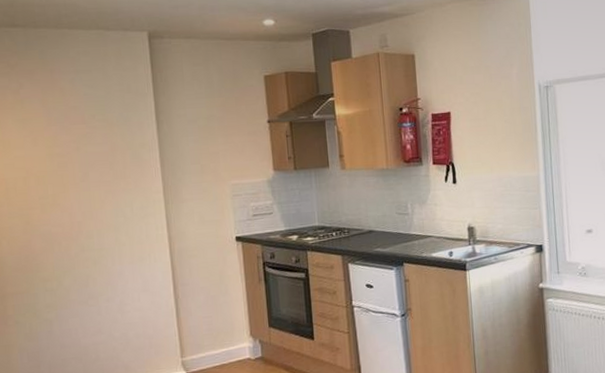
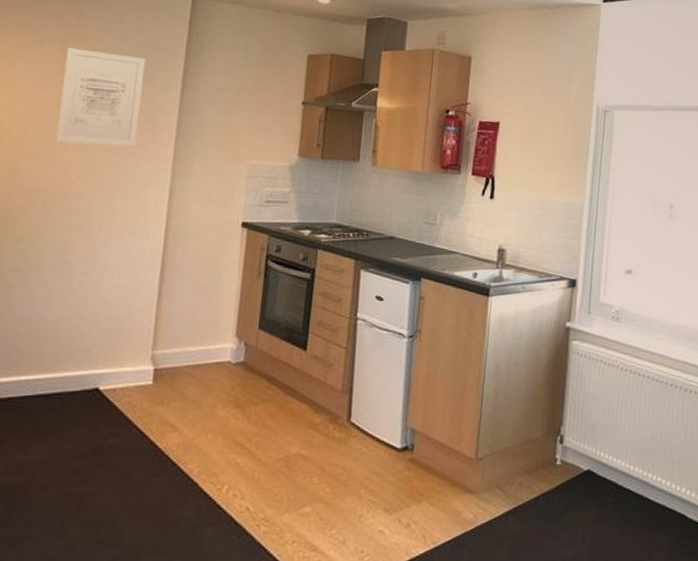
wall art: none [47,102,127,190] -> present [55,47,146,147]

